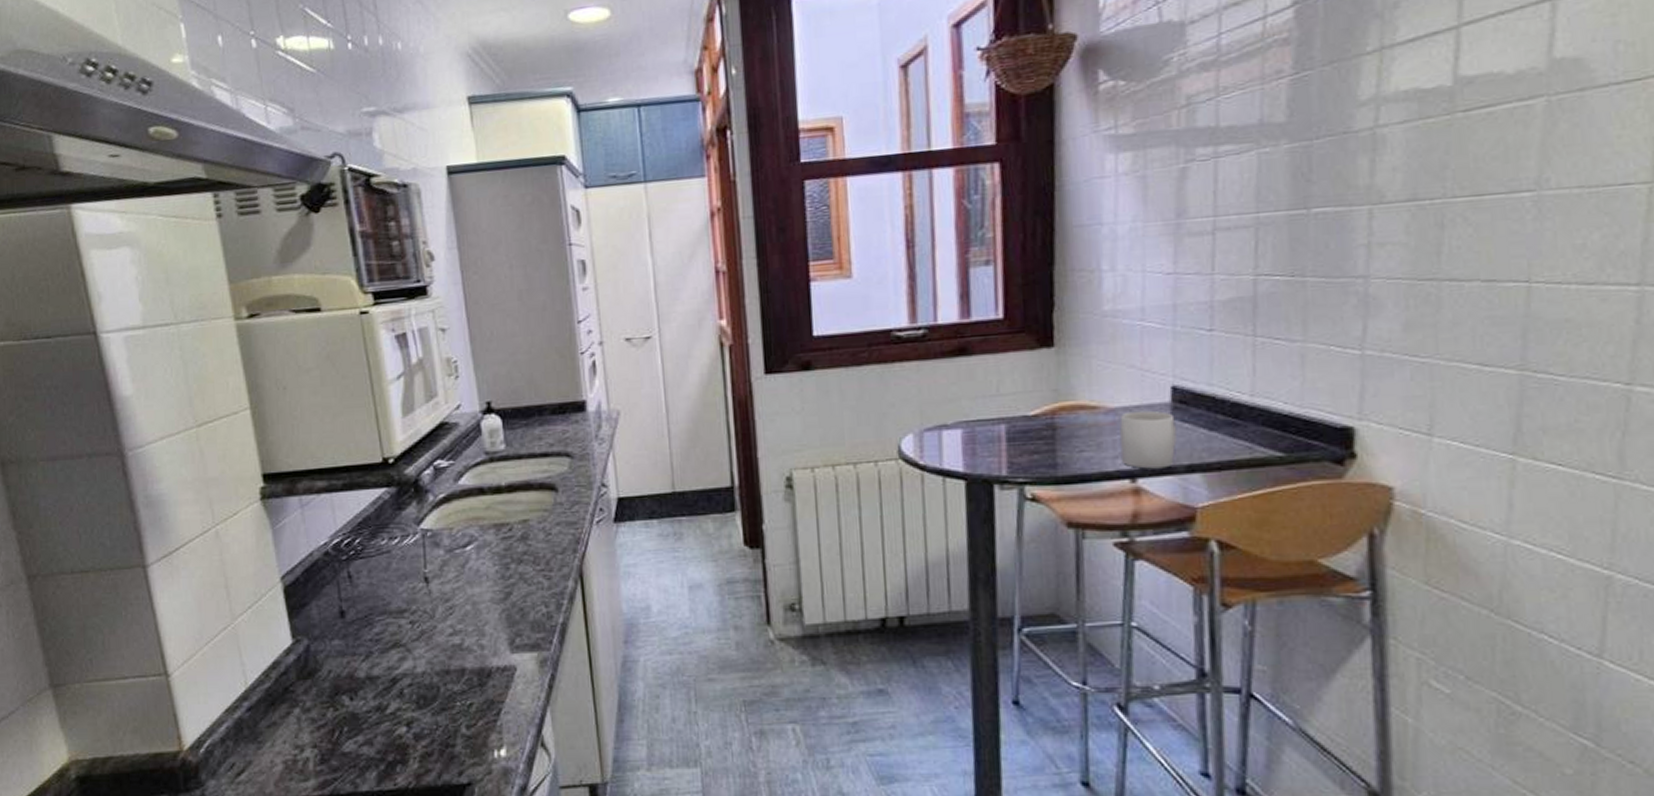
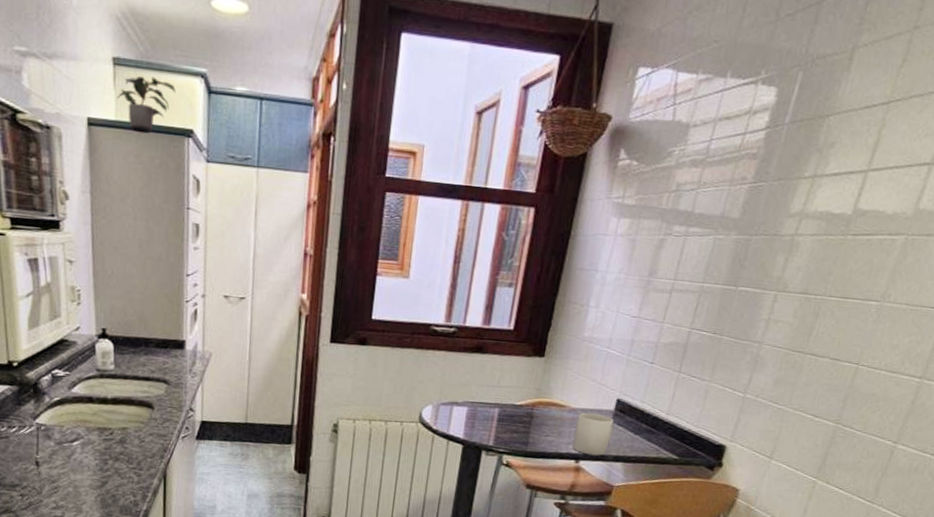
potted plant: none [476,108,540,172] -> present [117,75,176,134]

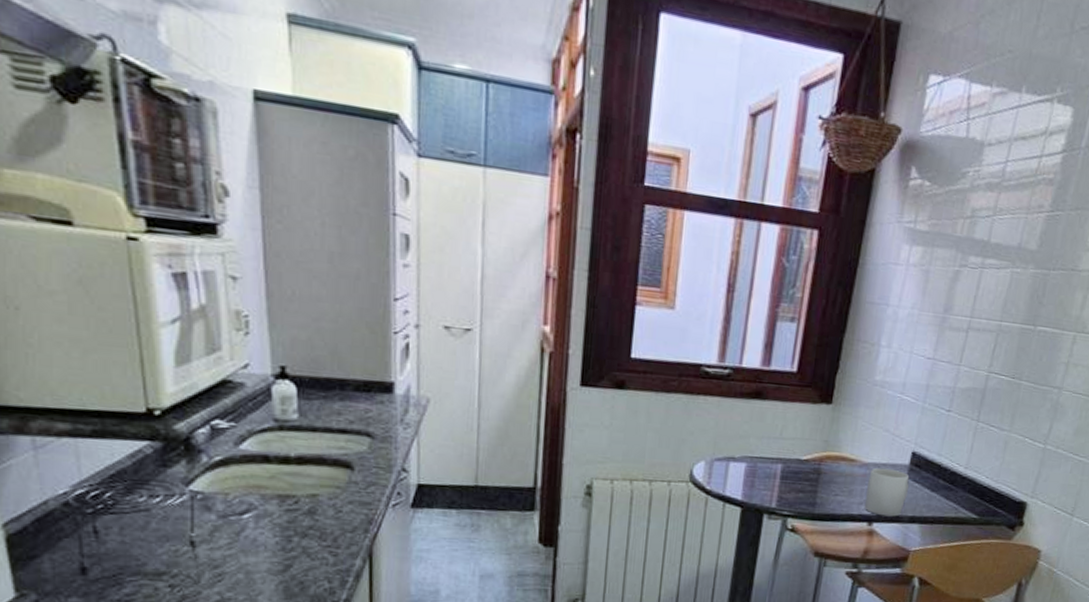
potted plant: present [117,75,176,134] -> none [294,40,374,116]

